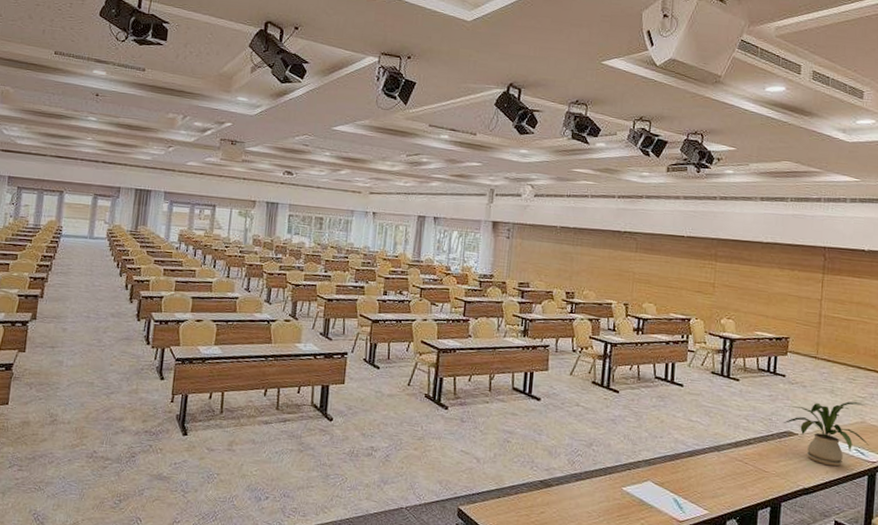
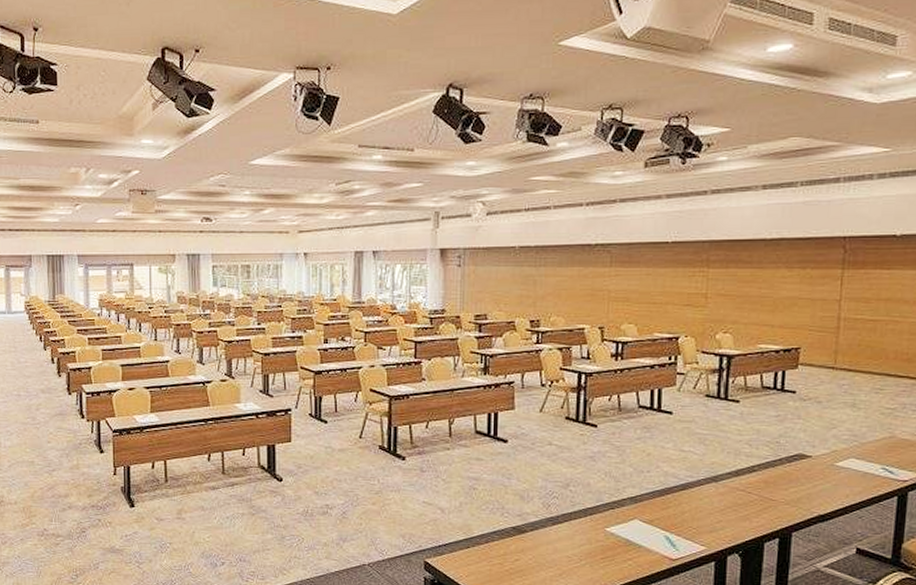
house plant: present [783,401,869,467] -> none [793,415,900,489]

